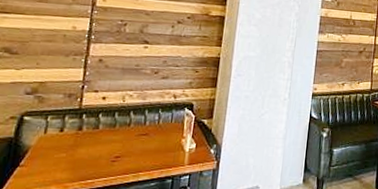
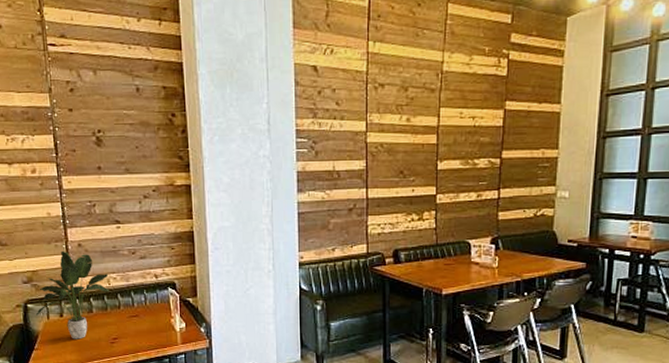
potted plant: none [30,64,126,157] -> present [35,250,110,339]

